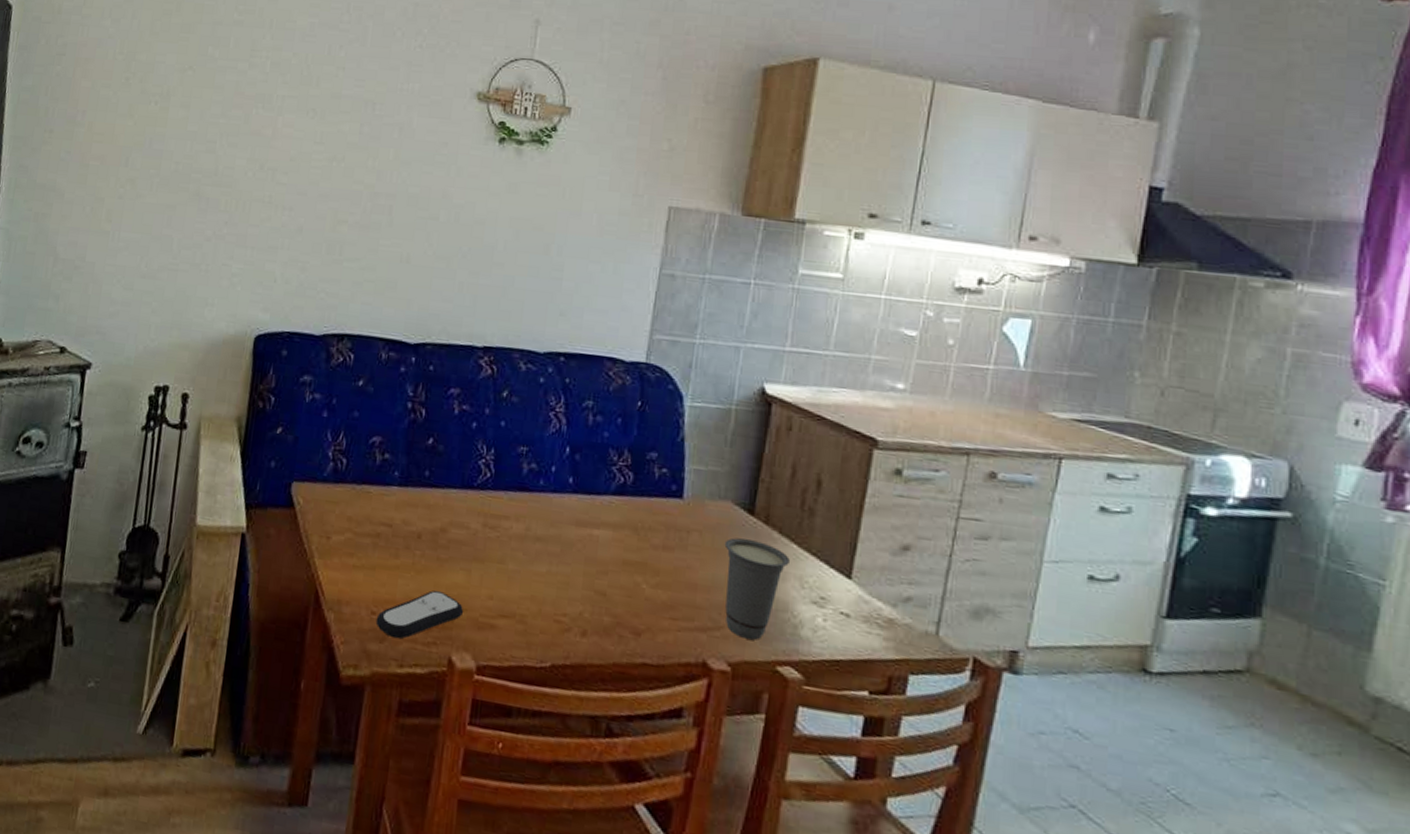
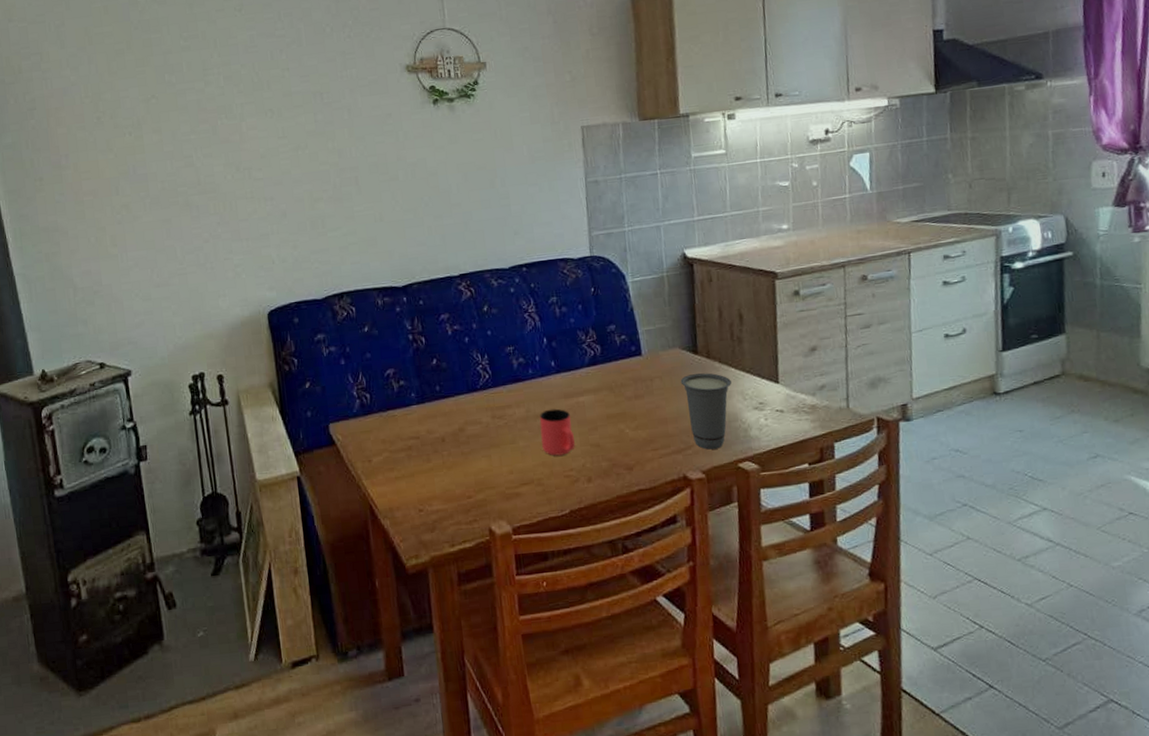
remote control: present [375,590,463,639] -> none [424,479,492,526]
cup: none [535,533,578,595] -> present [539,408,575,456]

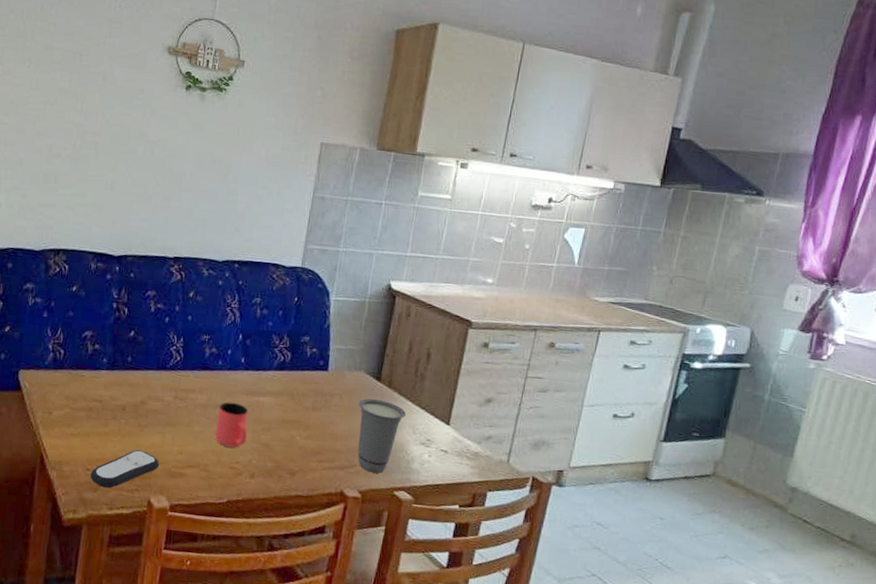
remote control: none [424,479,492,526] -> present [90,450,159,488]

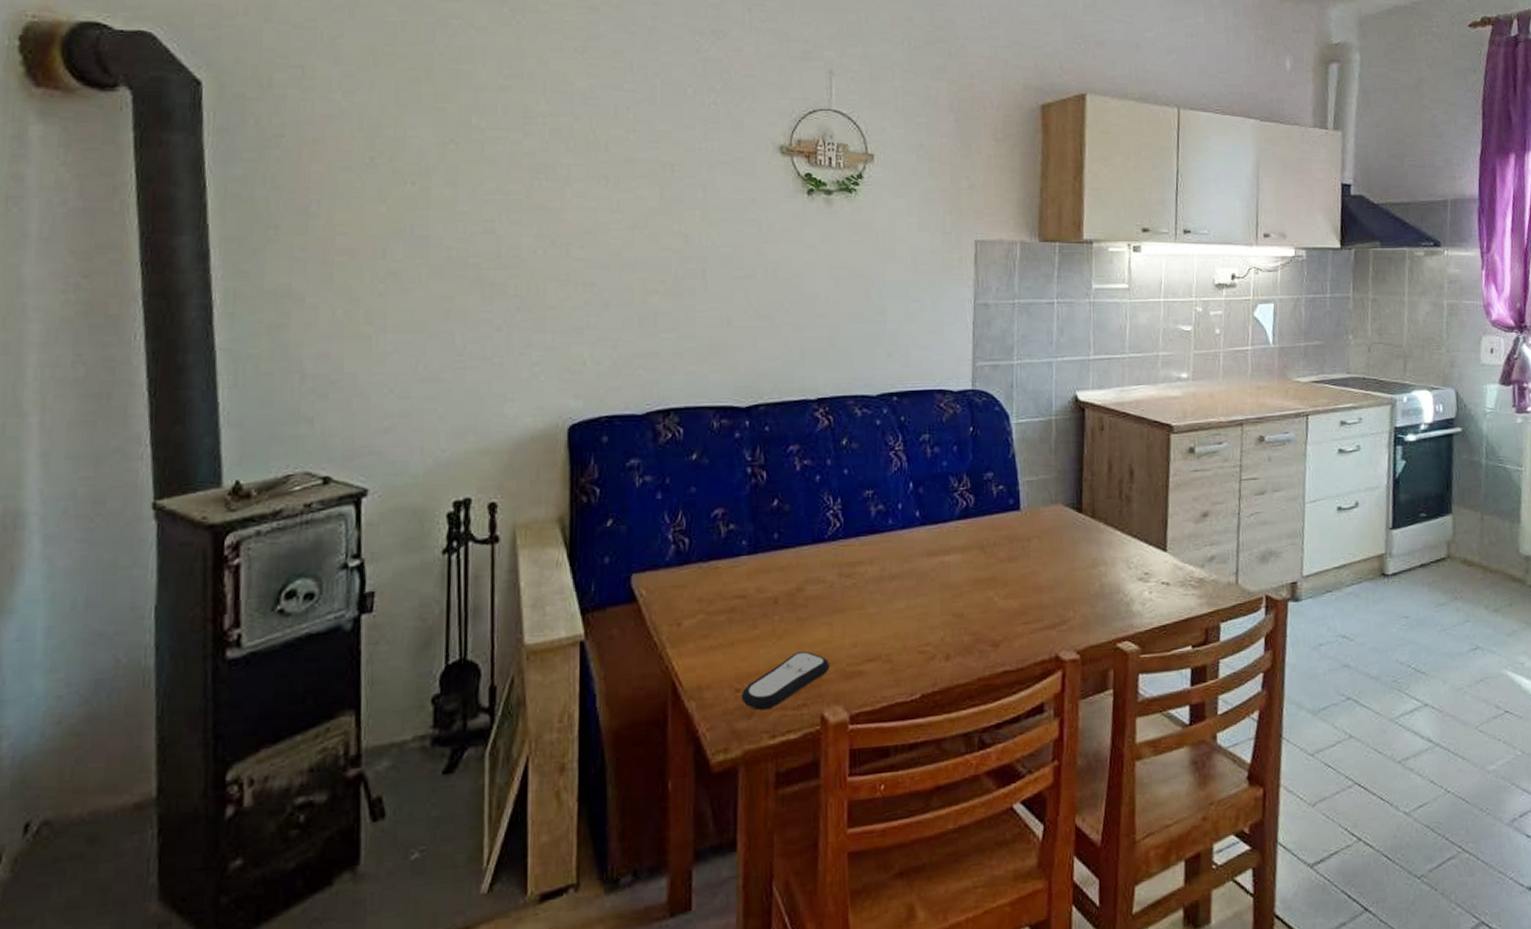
cup: present [215,402,248,448] -> none [895,568,934,627]
cup: present [358,399,406,473] -> none [1060,535,1116,626]

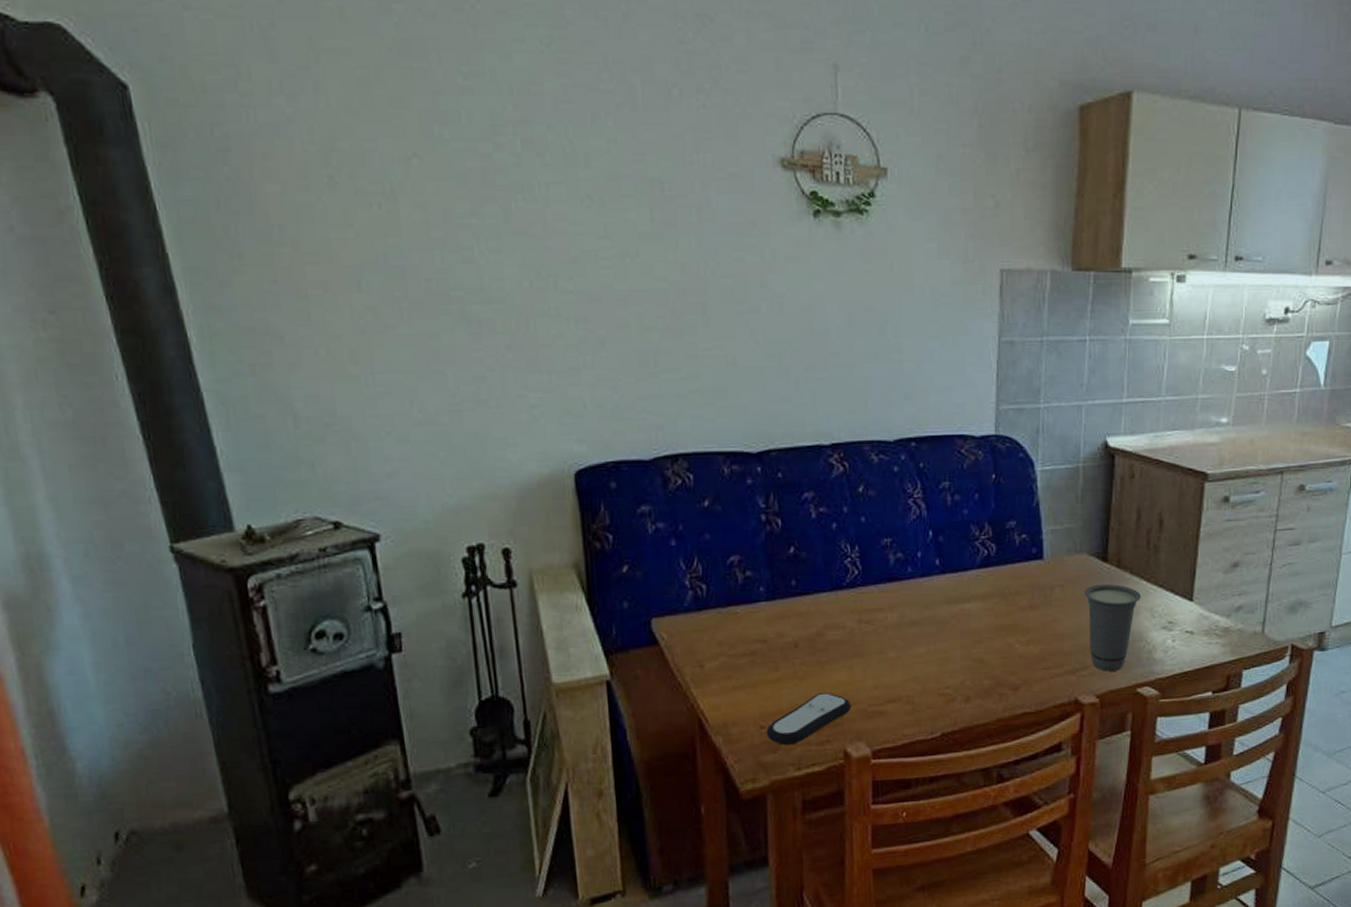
cup: none [1060,535,1116,626] -> present [1084,584,1141,672]

